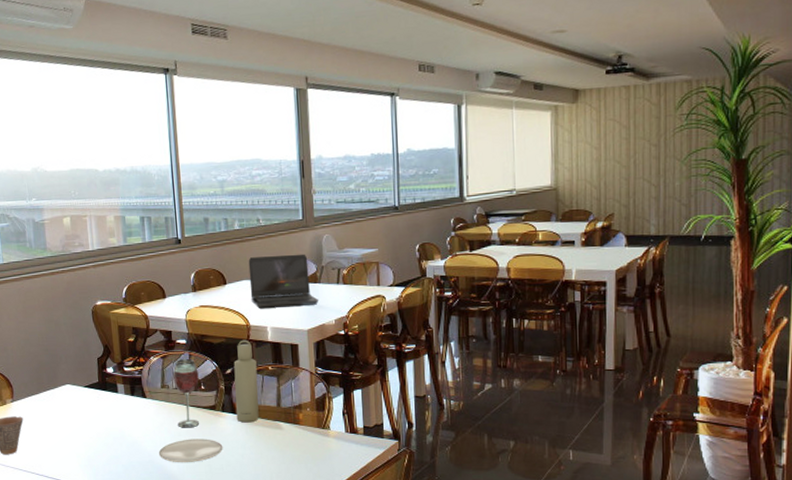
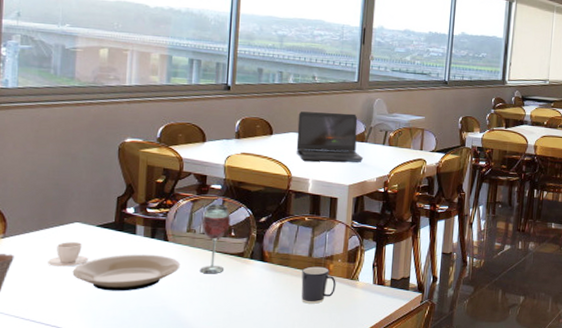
teacup: none [50,403,82,426] -> present [48,242,88,267]
plate: none [70,411,160,447] -> present [72,254,181,291]
plate: present [158,439,223,463] -> none [173,285,246,310]
bottle: present [233,339,259,423] -> none [264,189,293,271]
mug: none [273,416,308,455] -> present [301,266,336,304]

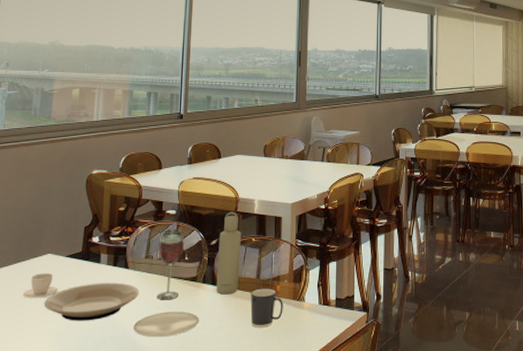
plate: none [173,285,246,310] -> present [133,311,200,338]
bottle: none [264,189,293,271] -> present [216,211,241,295]
laptop computer: present [296,111,363,162] -> none [242,133,304,182]

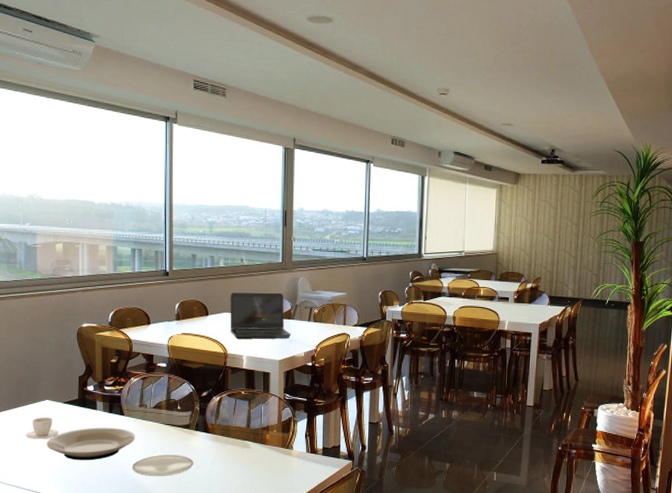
wineglass: present [157,228,184,300] -> none [151,380,176,445]
bottle: present [216,211,241,295] -> none [208,366,231,441]
laptop computer: none [242,133,304,182] -> present [230,292,291,339]
mug: present [250,288,283,328] -> none [242,436,273,471]

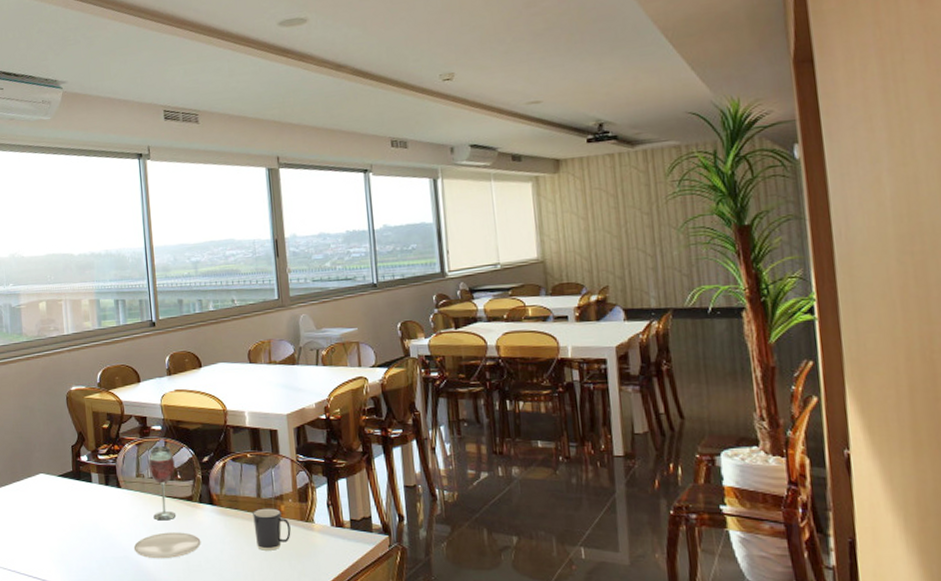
teacup: present [26,417,58,439] -> none [23,493,55,518]
plate: present [46,427,136,461] -> none [43,502,135,541]
wineglass: none [151,380,176,445] -> present [148,445,175,521]
laptop computer: present [230,292,291,339] -> none [223,334,297,392]
mug: none [242,436,273,471] -> present [253,508,291,550]

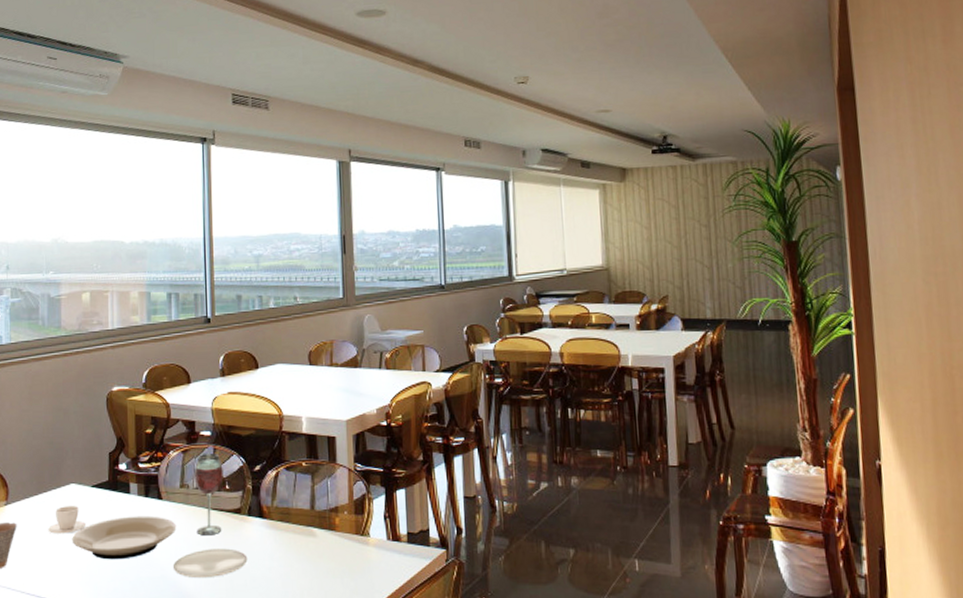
teacup: none [23,493,55,518] -> present [48,506,86,534]
plate: none [43,502,135,541] -> present [72,515,177,560]
mug: present [253,508,291,550] -> none [305,521,345,567]

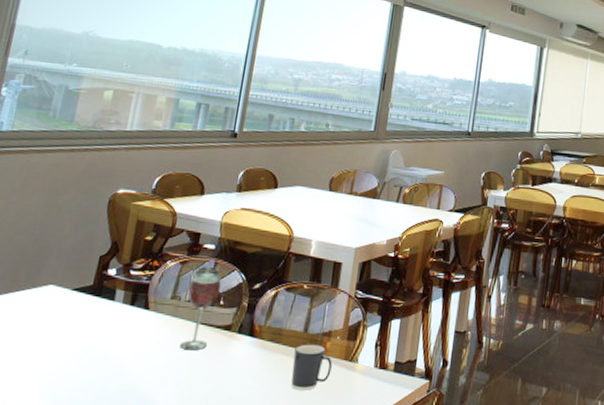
teacup: present [48,506,86,534] -> none [12,308,58,338]
plate: present [72,515,177,560] -> none [36,324,160,369]
plate: present [172,548,248,579] -> none [145,364,229,395]
mug: none [305,521,345,567] -> present [291,344,333,390]

